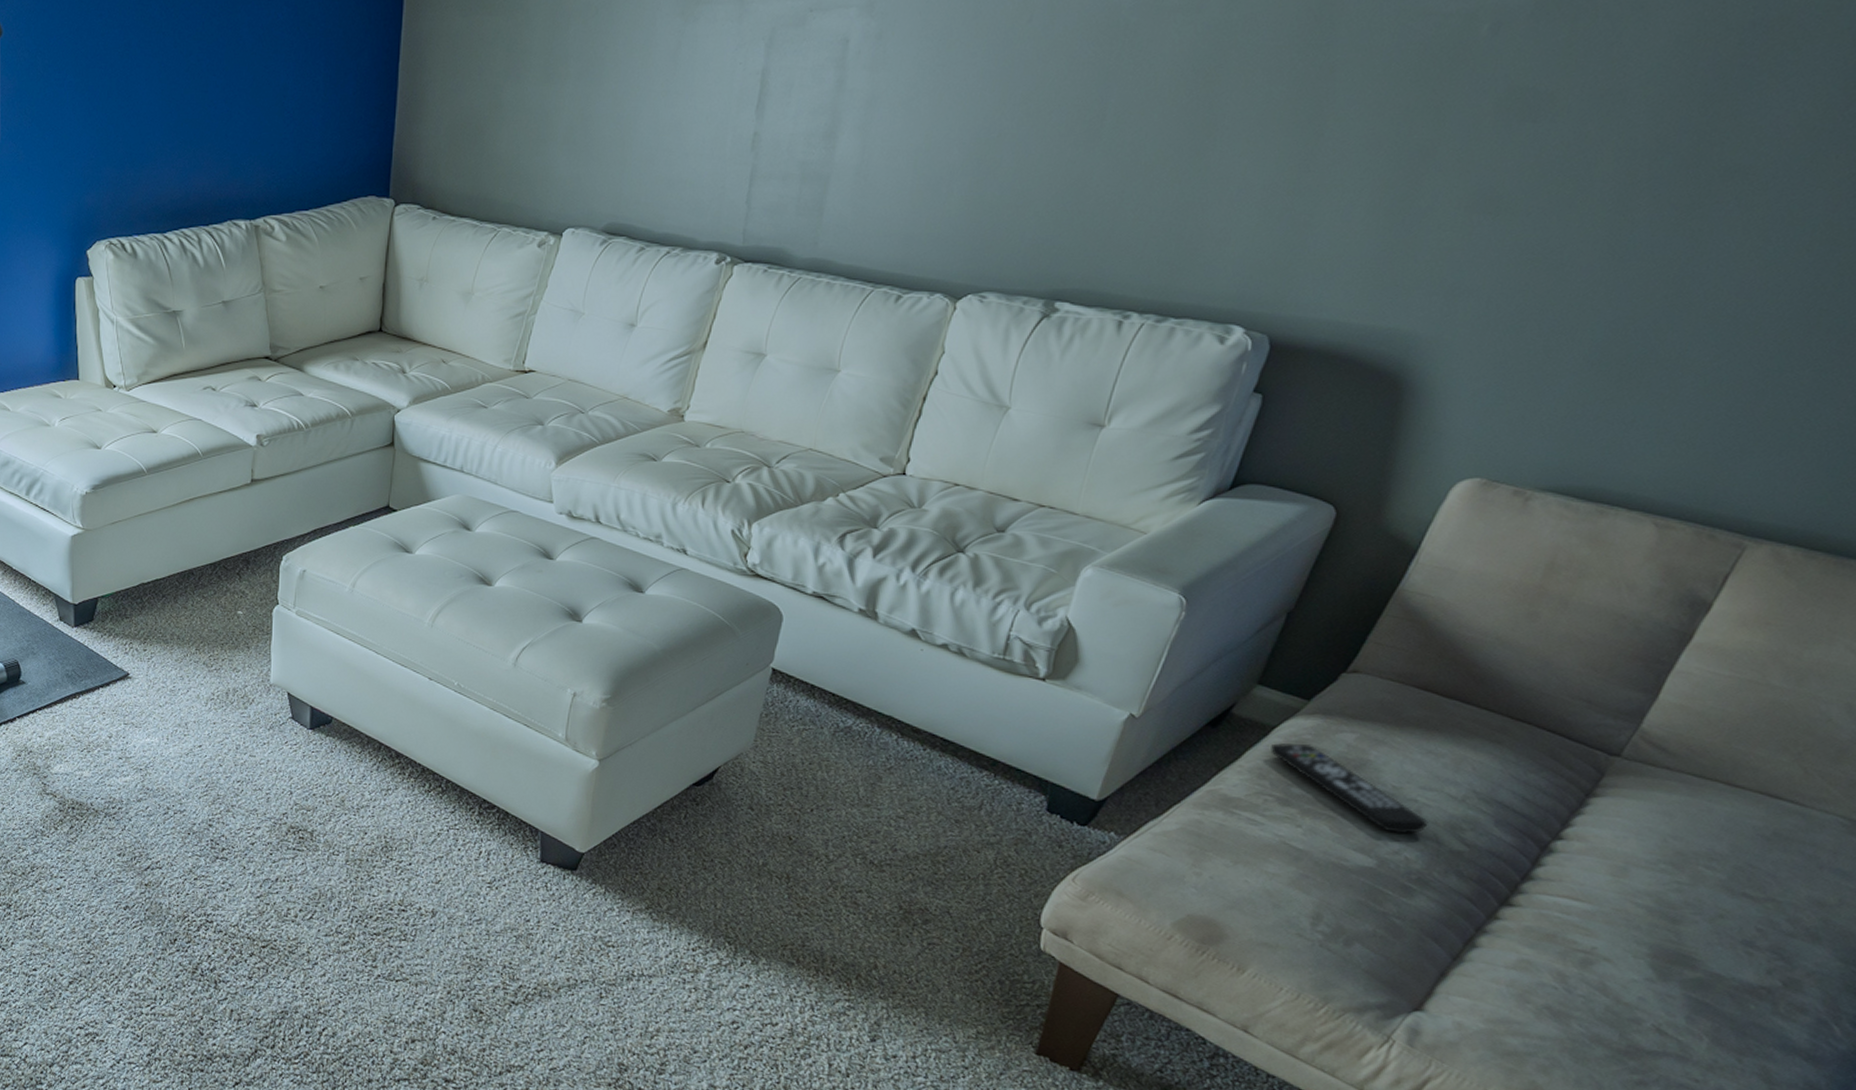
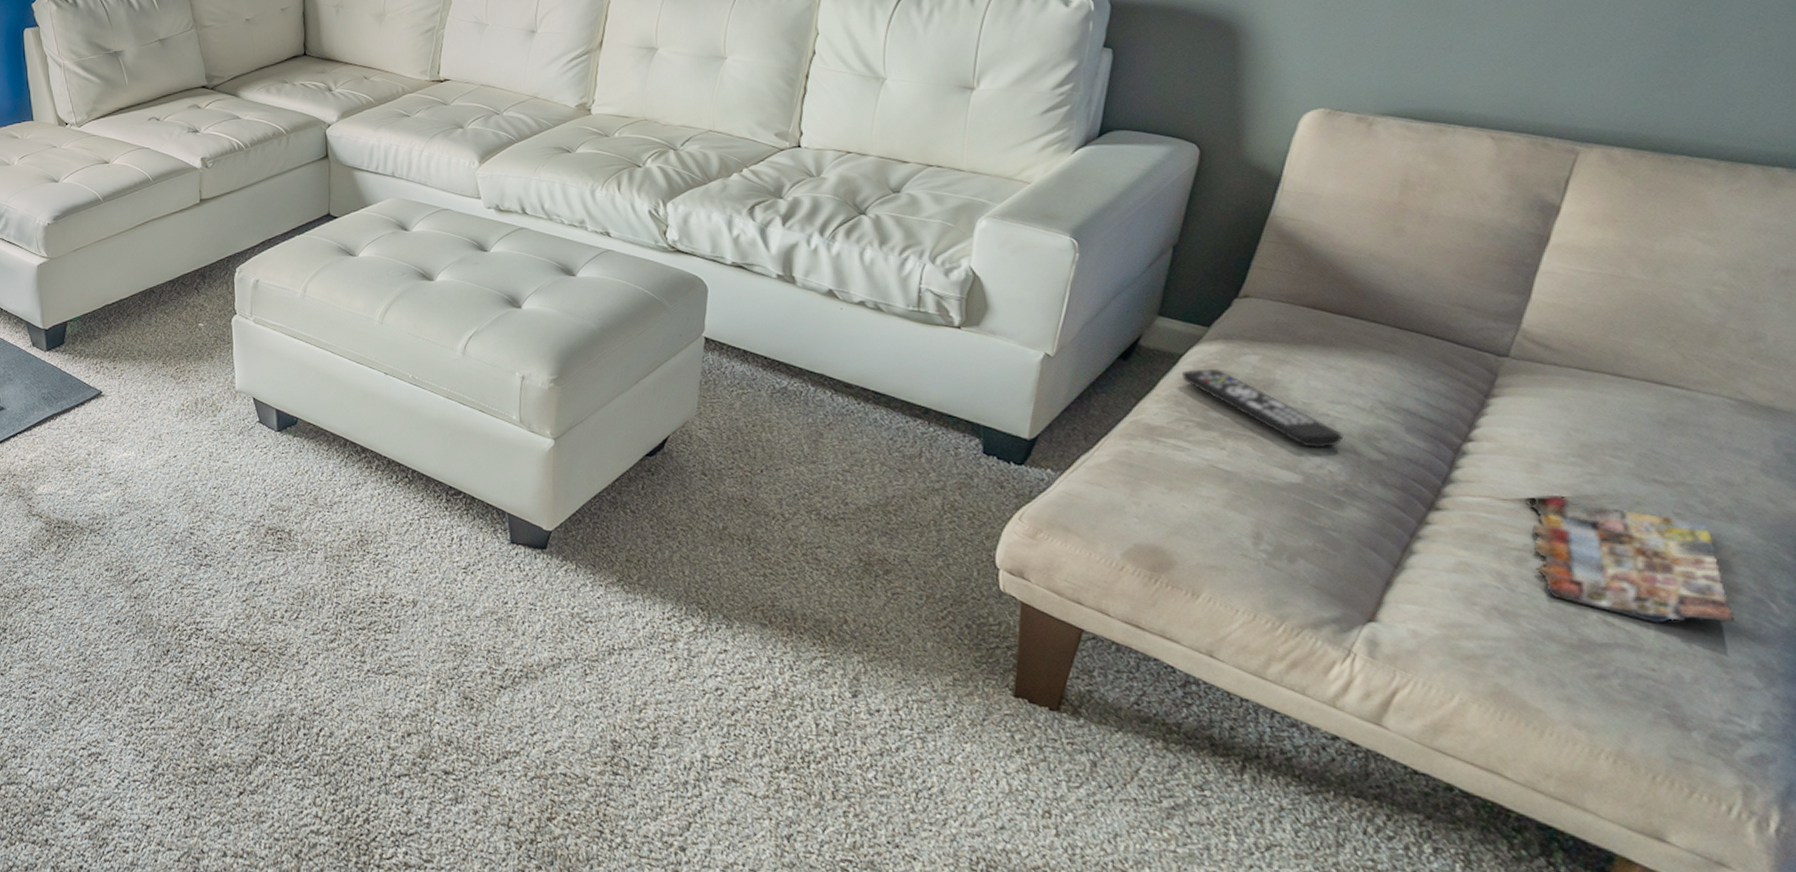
magazine: none [1598,899,1793,1041] -> present [1531,494,1735,624]

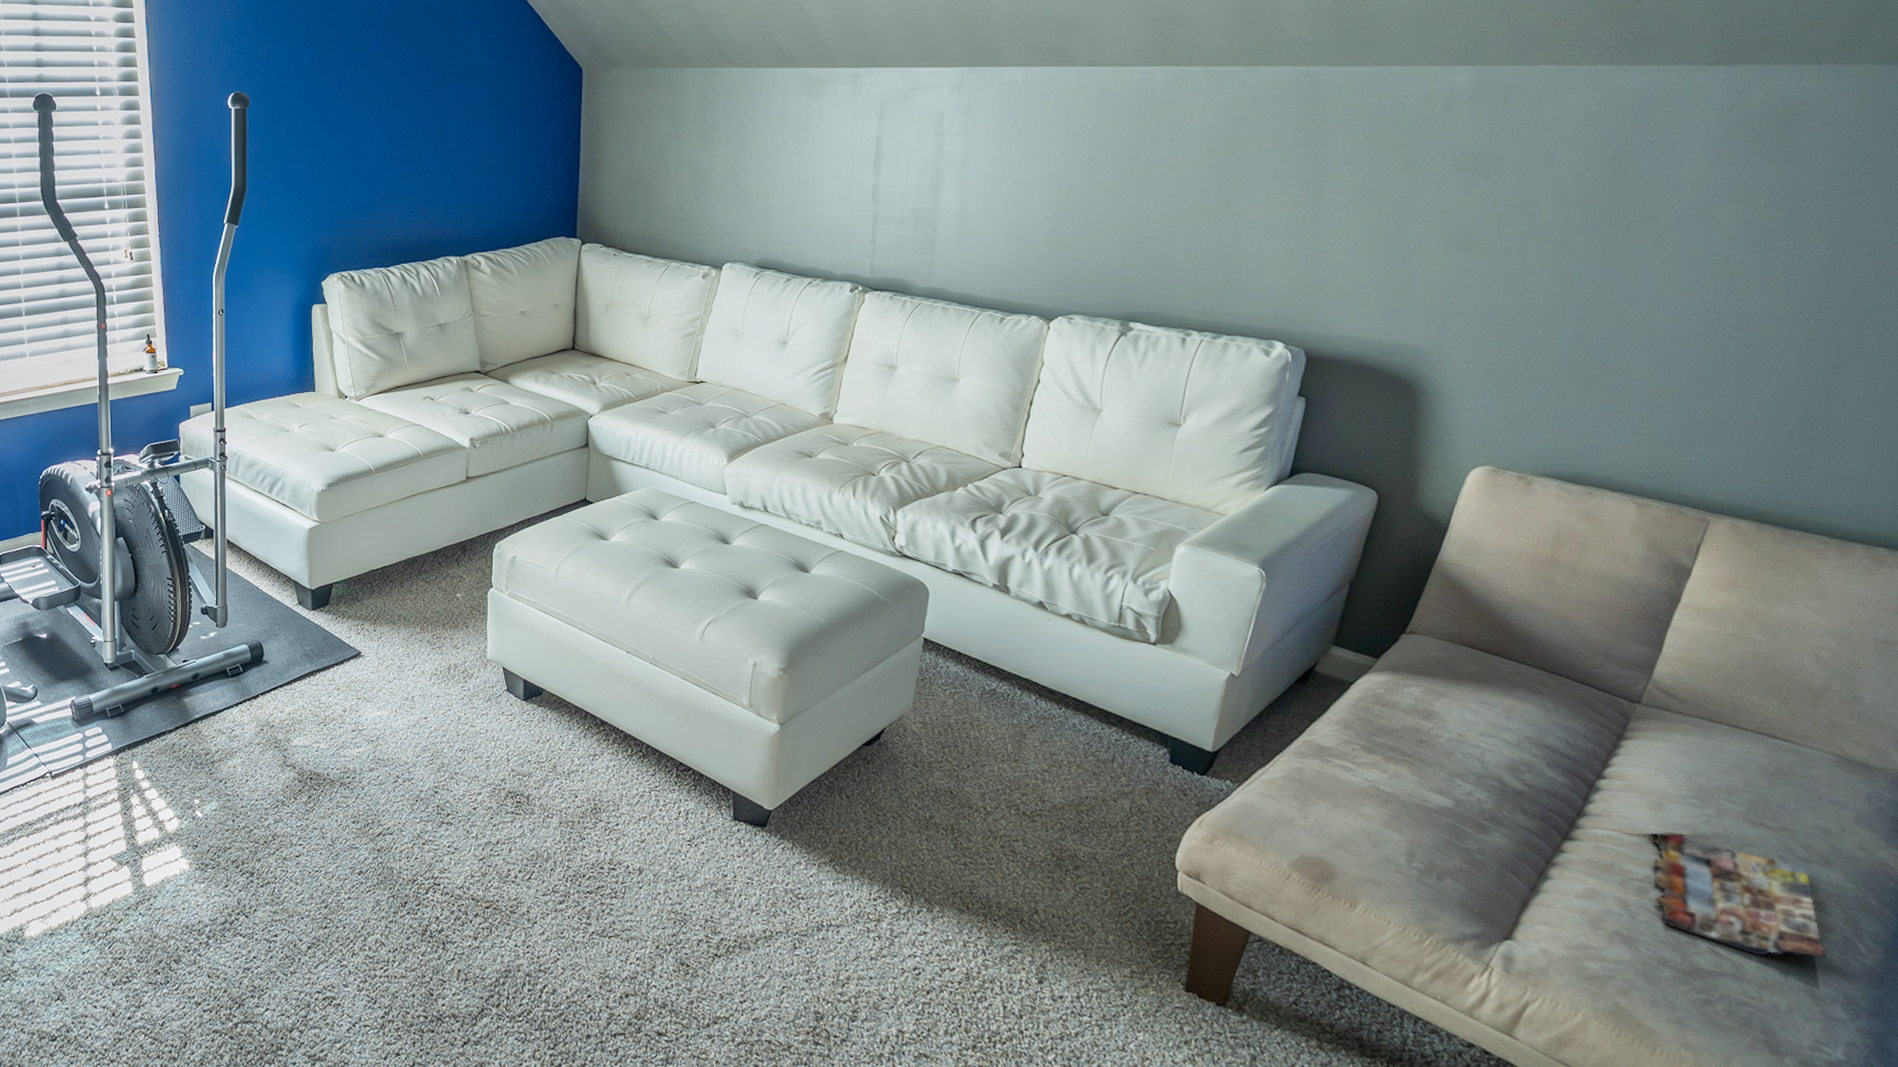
remote control: present [1182,369,1344,449] -> none [1352,697,1492,777]

